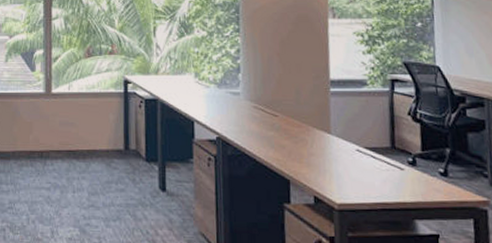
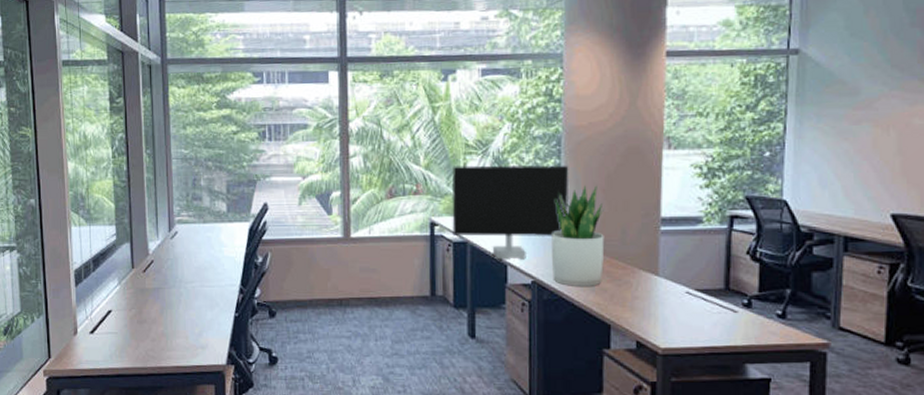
monitor: none [143,29,248,117] -> present [451,164,569,260]
planter: none [233,49,281,143] -> present [552,185,605,286]

